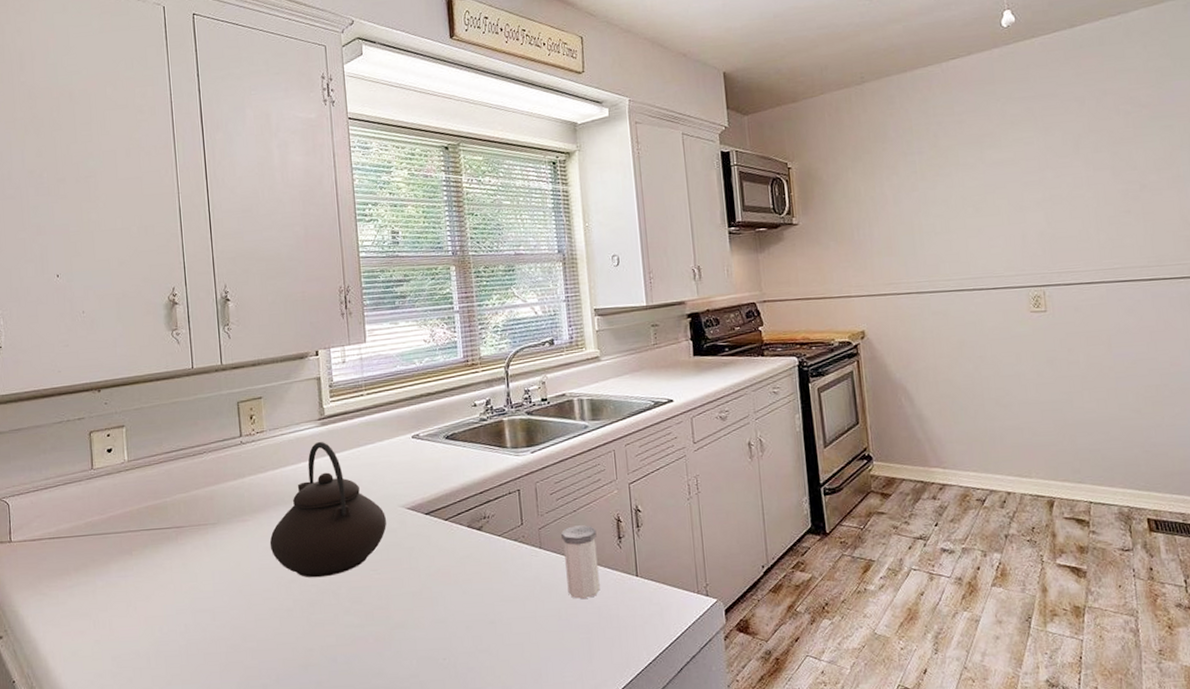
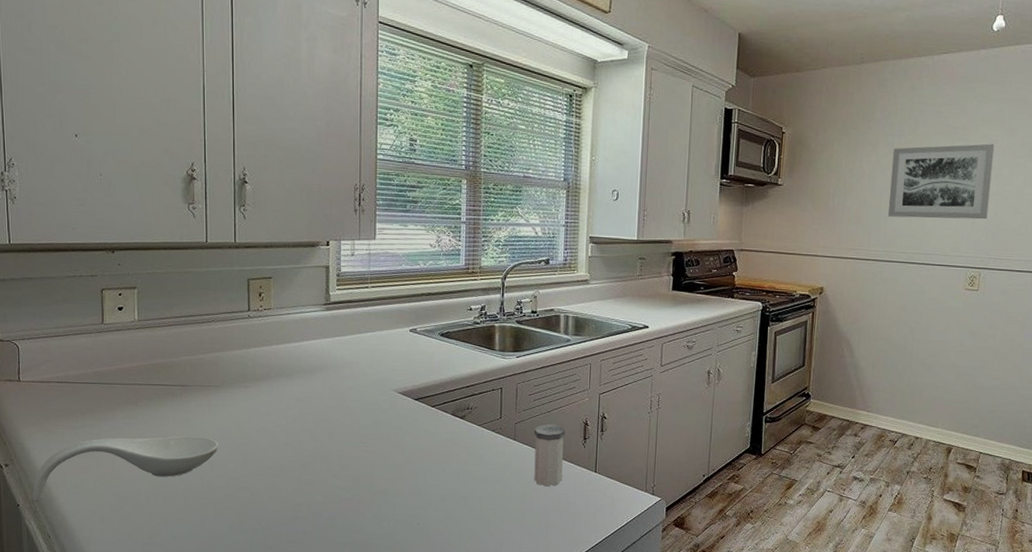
spoon rest: none [27,582,219,677] -> present [31,436,218,502]
teapot: present [269,441,386,578] -> none [269,324,378,444]
wall art: none [915,146,1039,242] -> present [887,144,995,220]

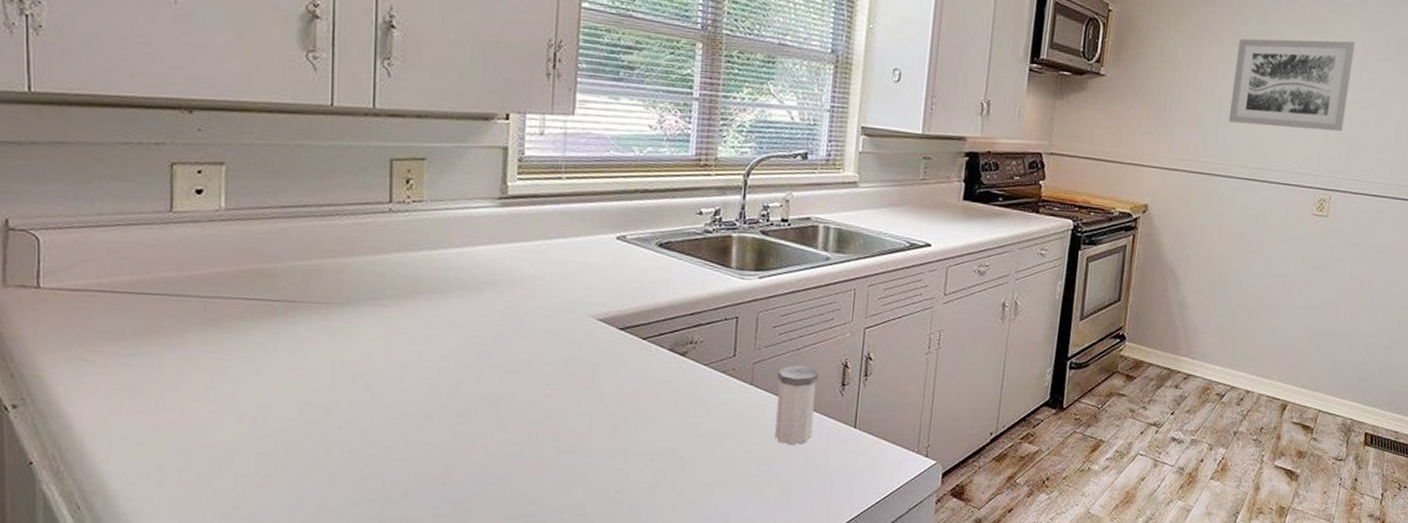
spoon rest: present [31,436,218,502] -> none [52,370,339,459]

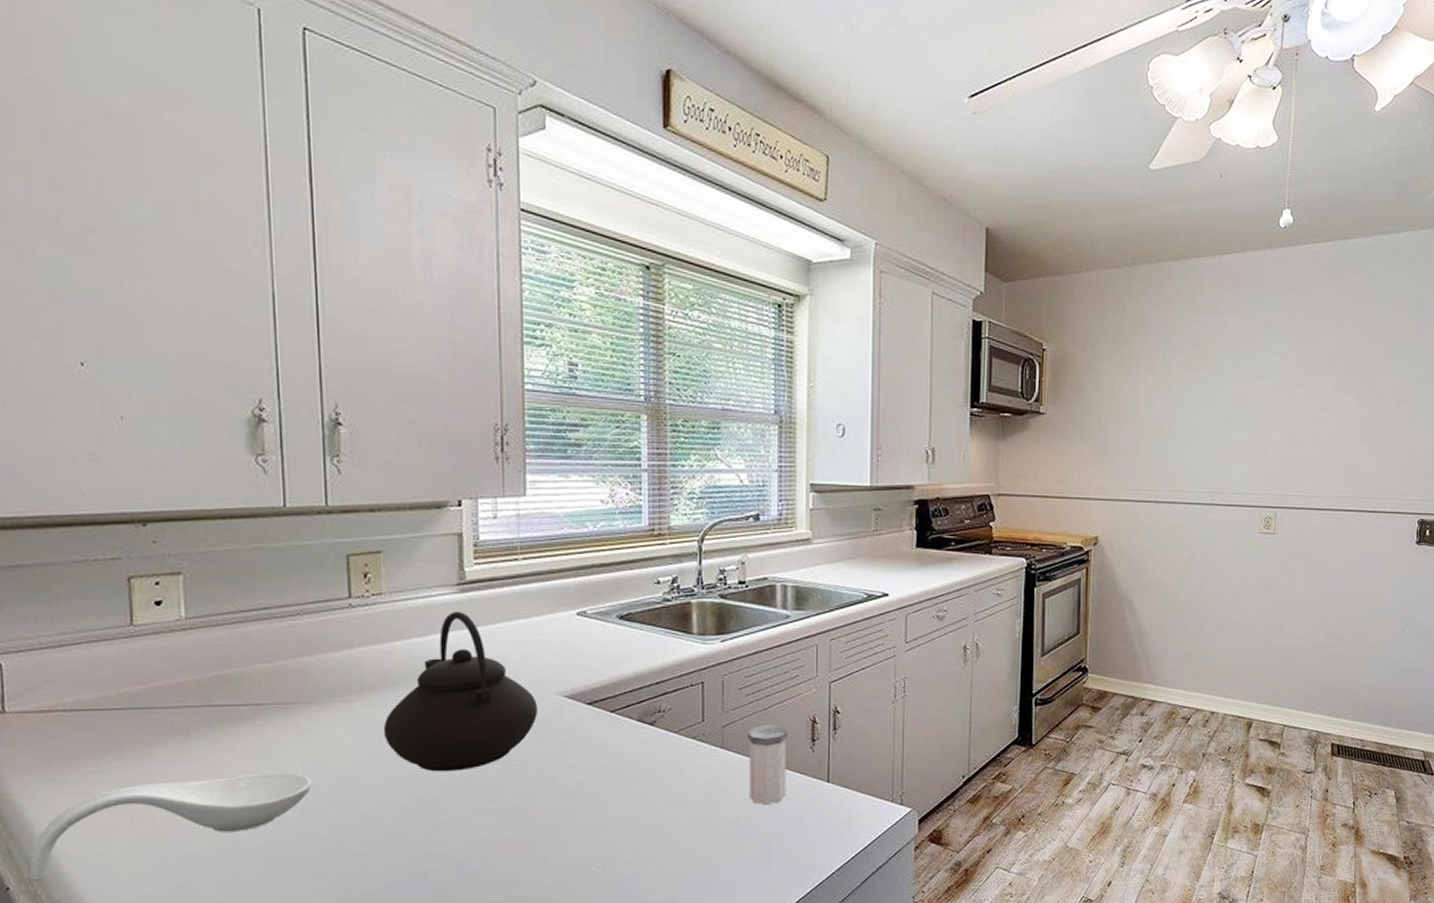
spoon rest: none [52,370,339,459] -> present [29,772,312,883]
teapot: none [414,224,570,385] -> present [383,611,537,772]
wall art: present [1228,38,1356,132] -> none [1169,360,1287,450]

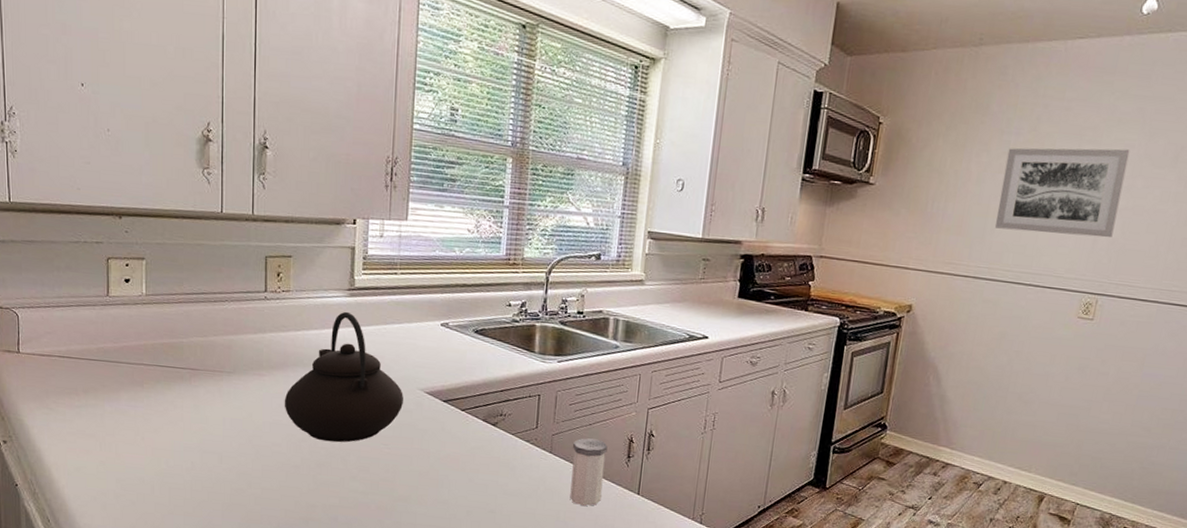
spoon rest: present [29,772,312,883] -> none [31,420,229,484]
wall art: none [1169,360,1287,450] -> present [994,148,1130,238]

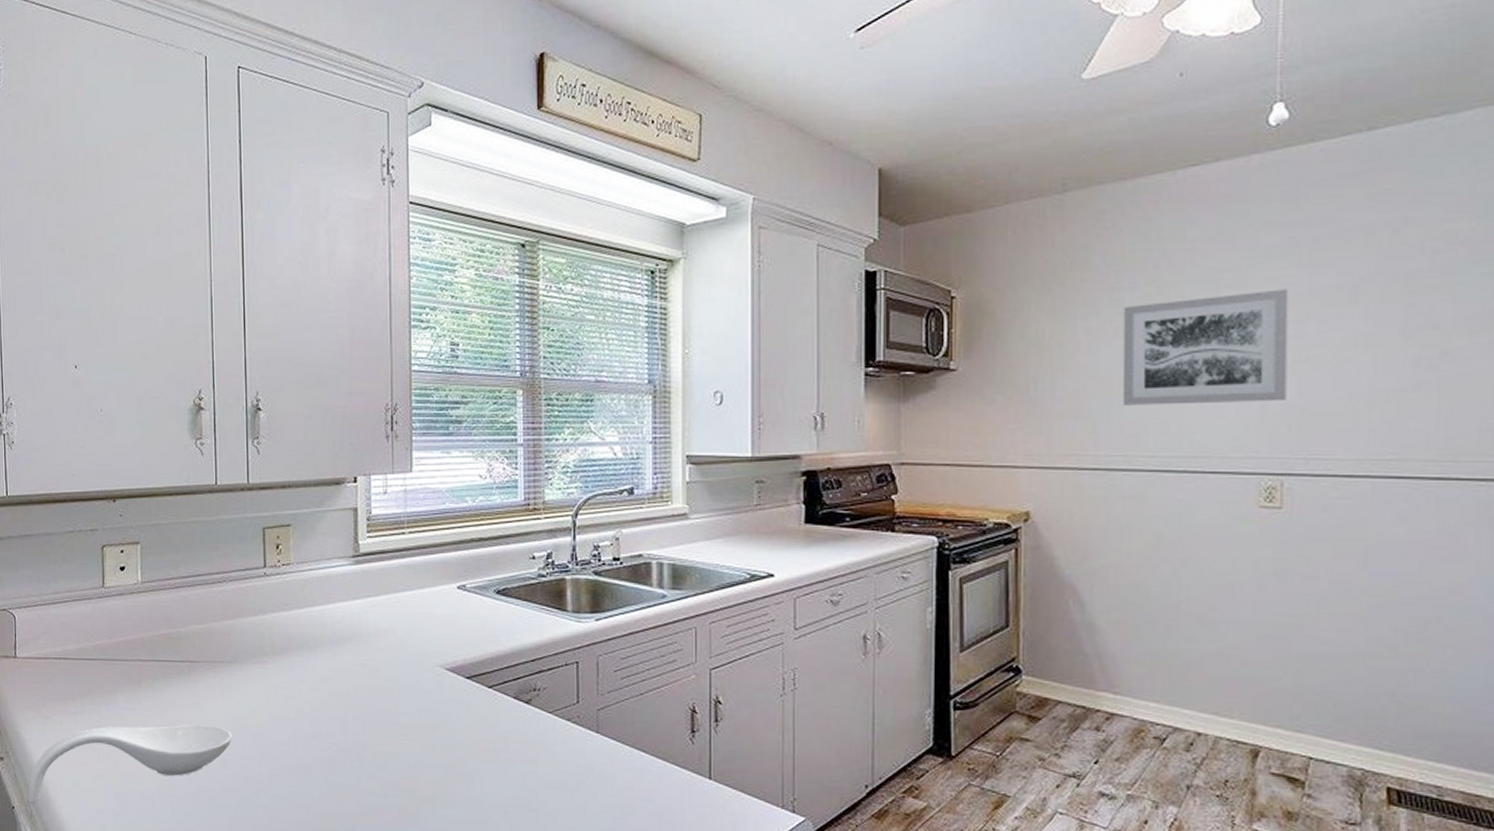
spoon rest: none [31,420,229,484] -> present [27,724,232,805]
teapot: present [284,311,403,443] -> none [289,581,421,736]
salt shaker: present [570,438,608,507] -> none [624,711,666,798]

